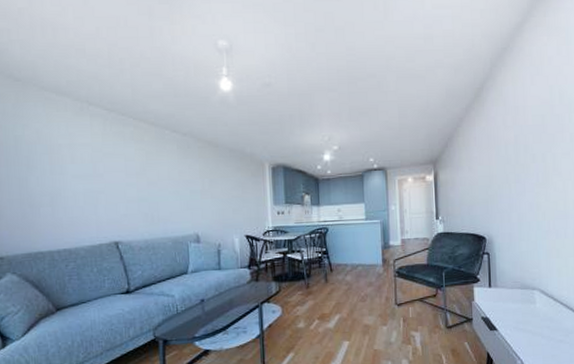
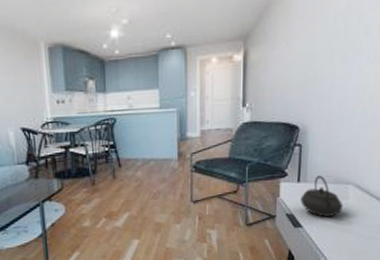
kettle: none [493,281,532,320] -> present [300,175,343,217]

